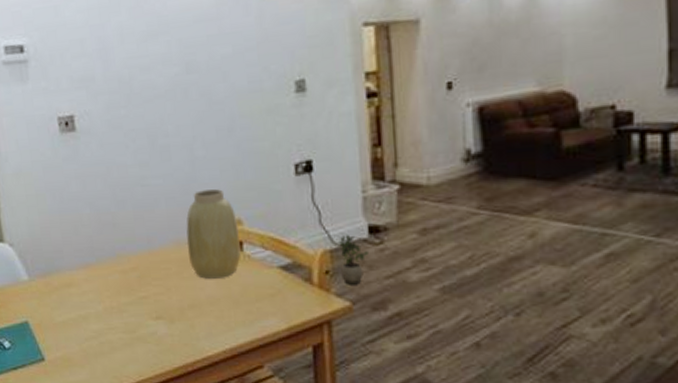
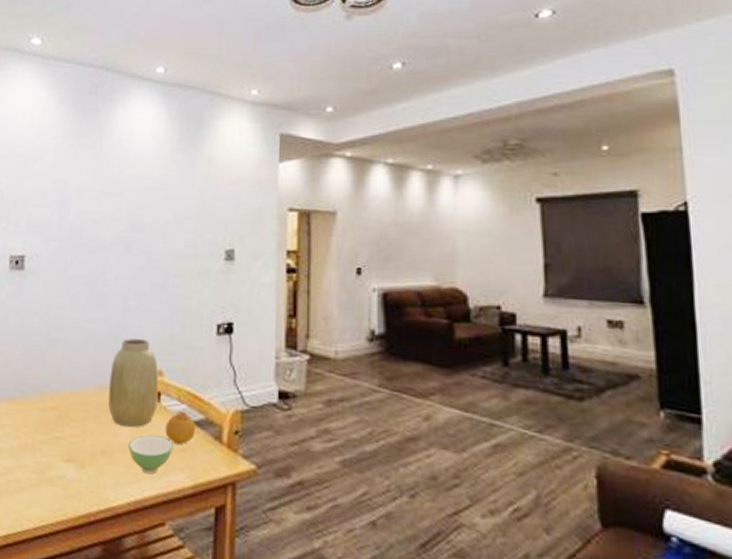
bowl: none [216,285,264,322] -> present [128,435,174,475]
fruit: none [251,258,284,290] -> present [165,411,196,444]
potted plant: present [337,235,368,285] -> none [249,398,277,449]

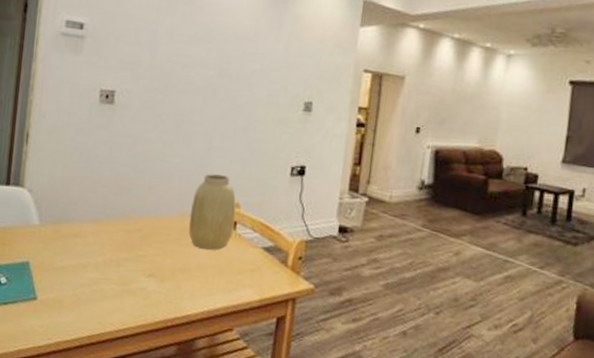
bowl: present [128,435,174,475] -> none [205,257,246,290]
fruit: present [165,411,196,444] -> none [238,238,266,266]

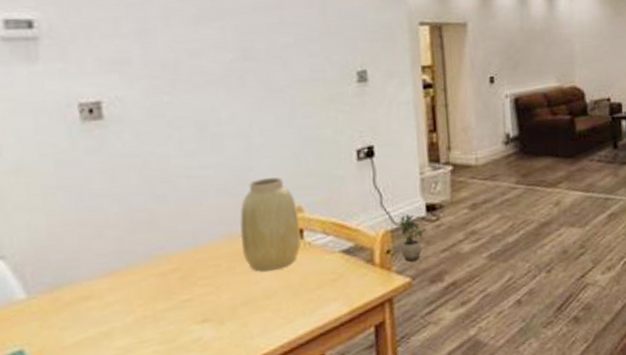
potted plant: none [311,230,335,272] -> present [398,215,426,262]

